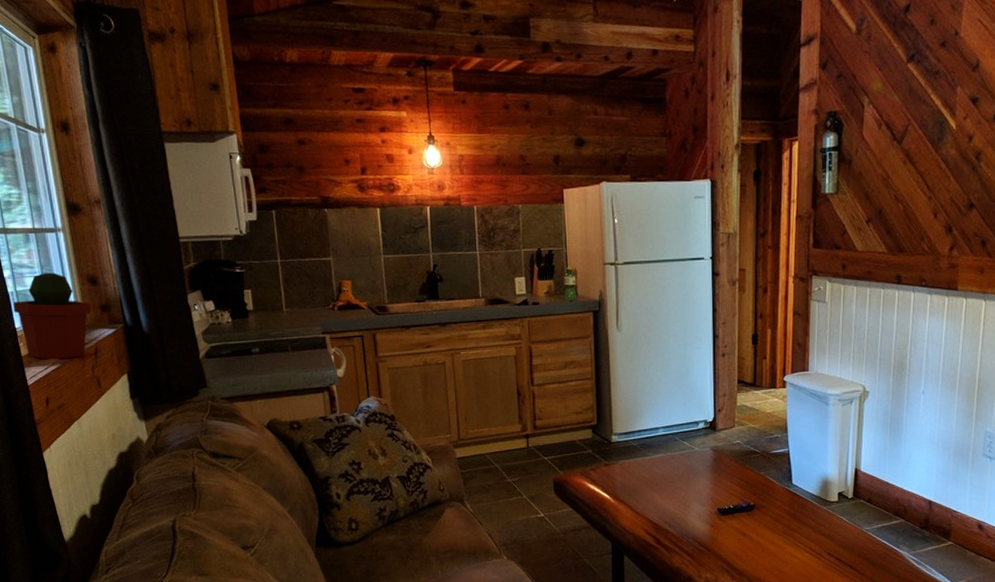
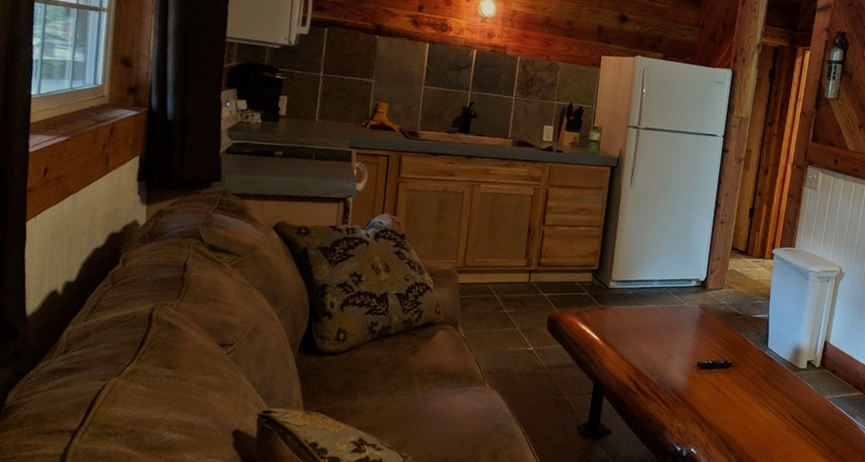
succulent plant: present [13,272,91,359] -> none [34,47,118,133]

